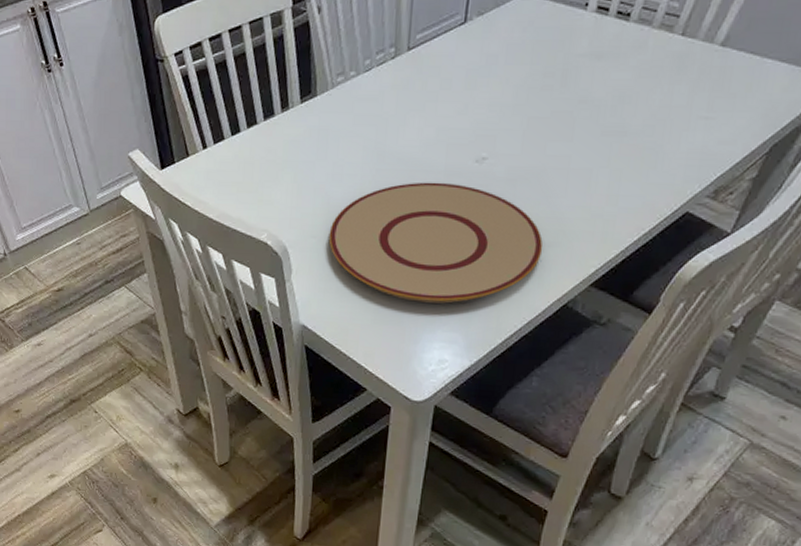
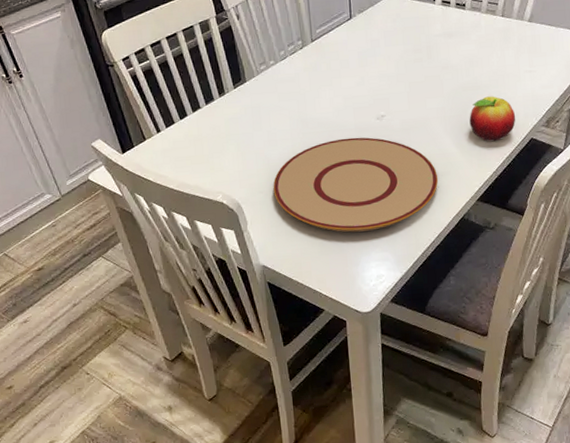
fruit: none [601,147,671,211] -> present [469,96,516,142]

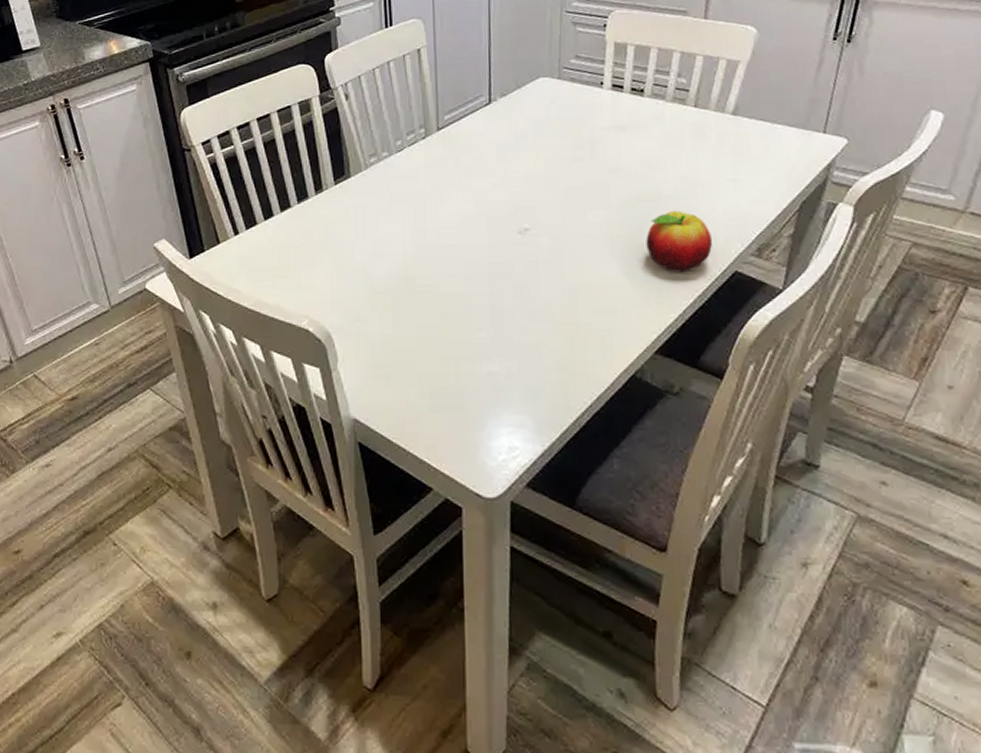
plate: present [273,137,439,233] -> none [375,255,600,384]

